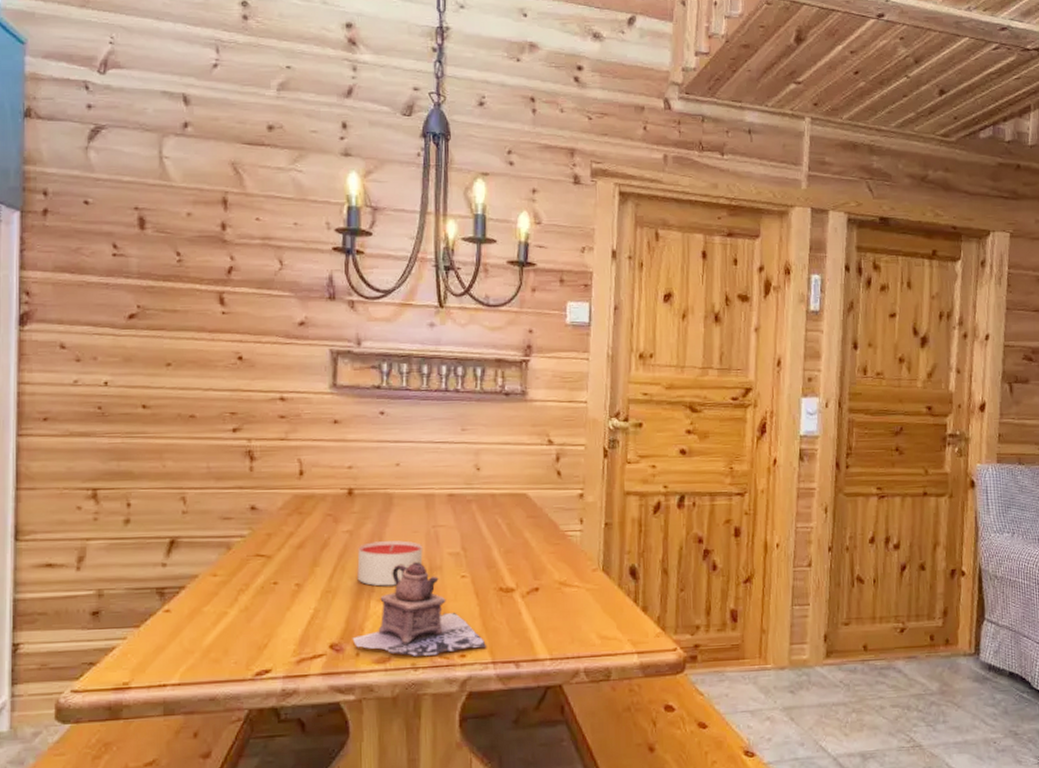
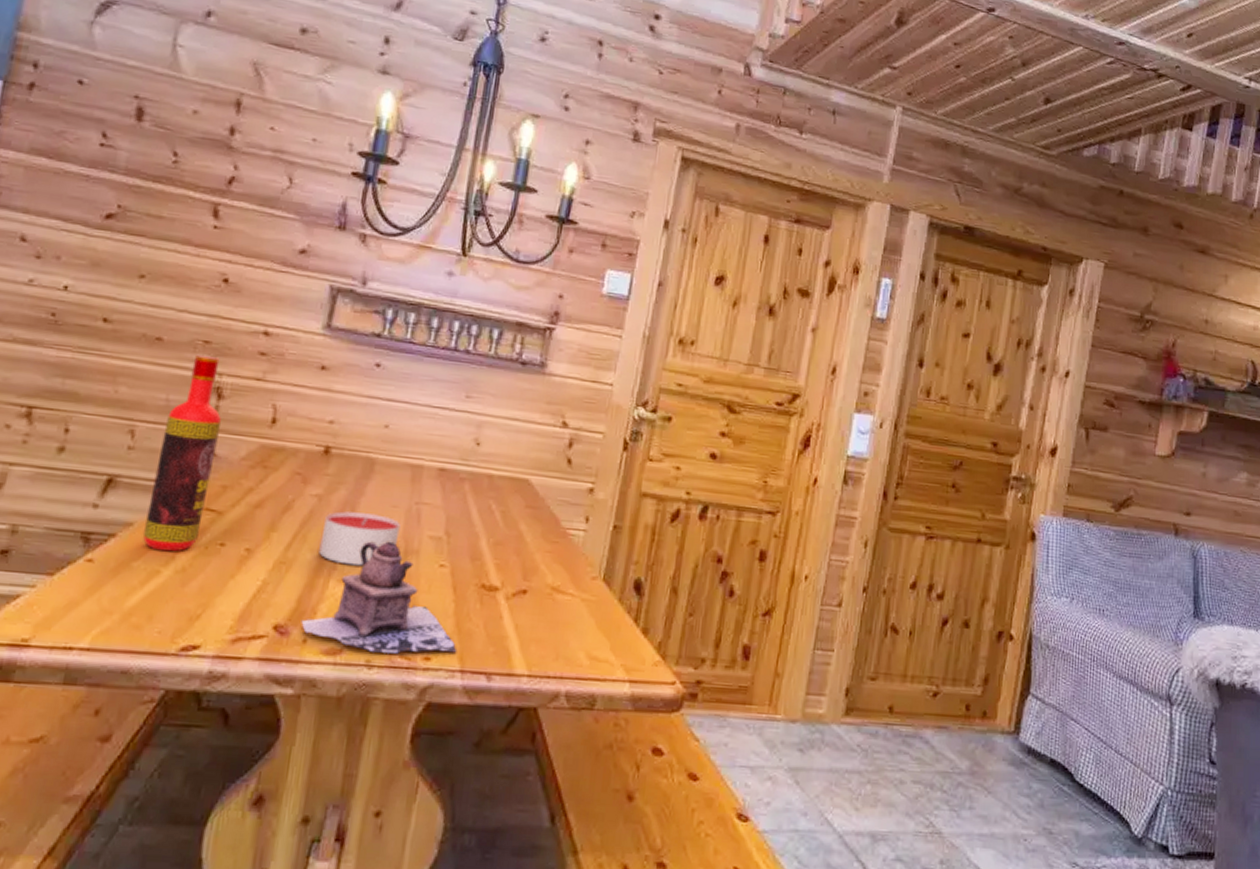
bottle: none [208,424,258,596] -> present [143,354,222,552]

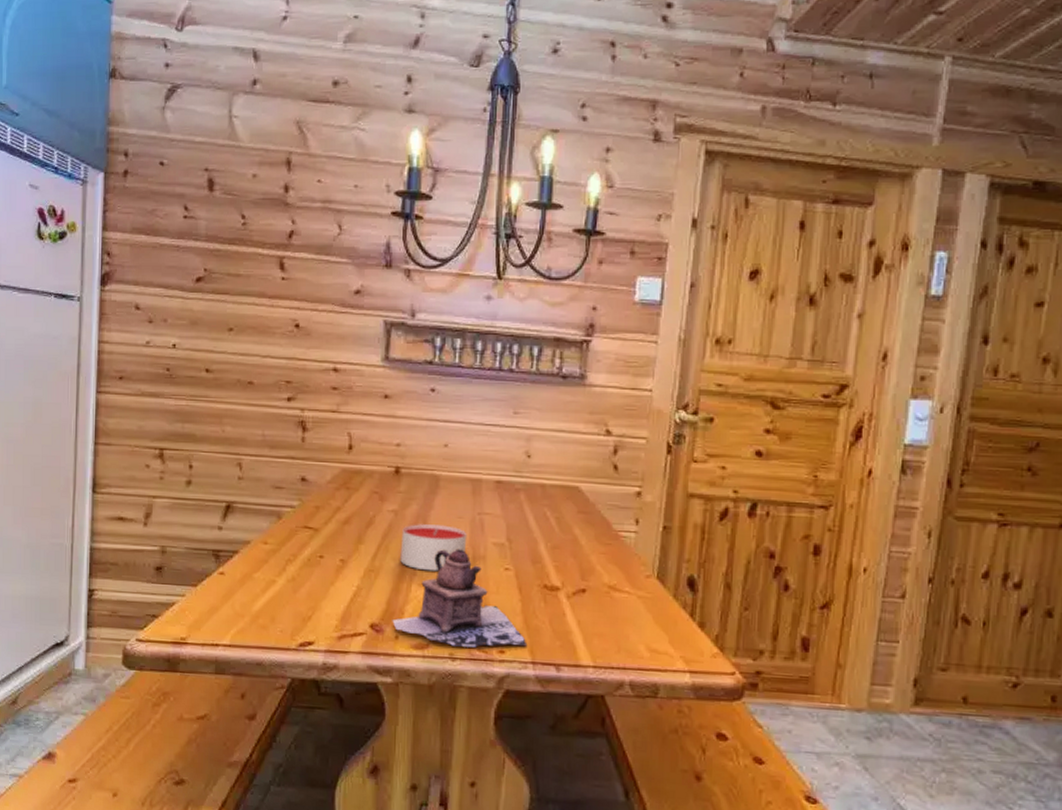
bottle: present [143,354,222,552] -> none [259,393,309,564]

